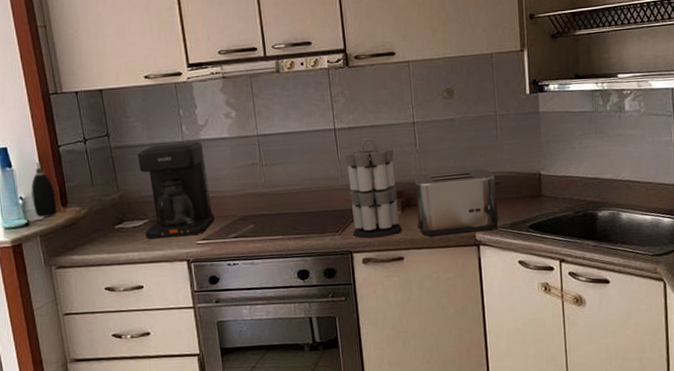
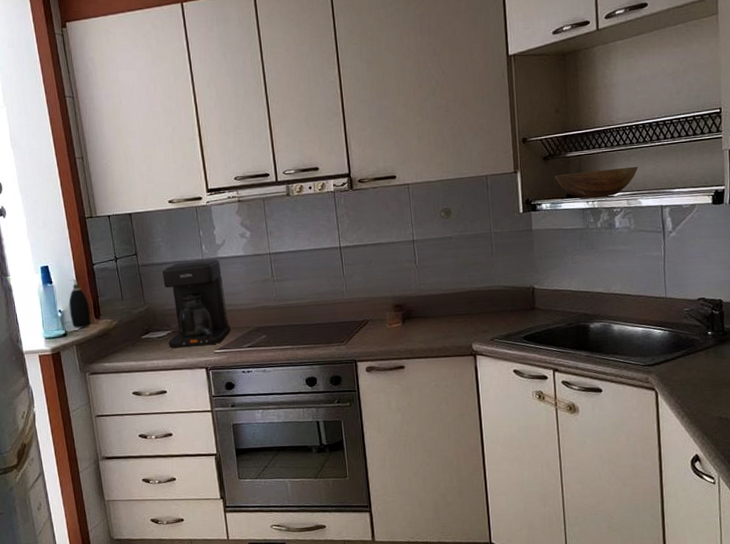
spice rack: present [344,138,402,239] -> none [349,255,403,349]
toaster: present [414,169,501,238] -> none [414,283,496,348]
bowl: none [563,46,650,80] -> present [554,166,639,199]

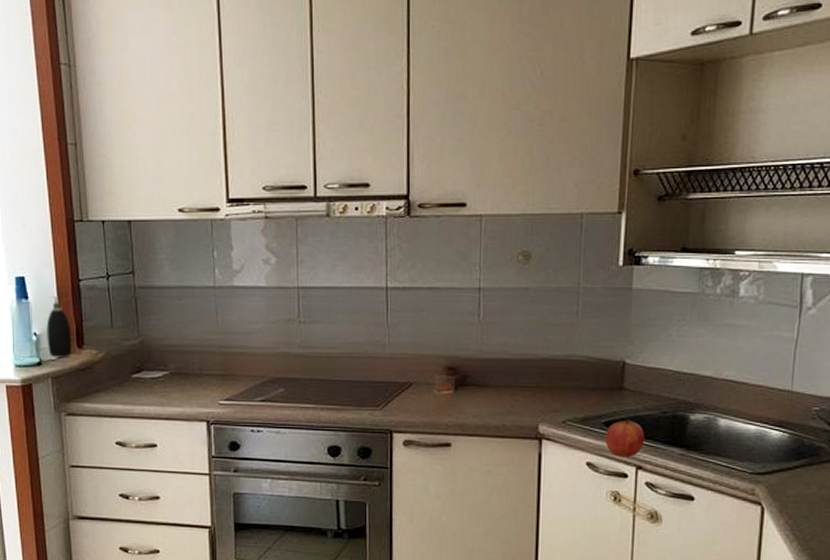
coffee maker: present [162,259,231,349] -> none [163,288,242,394]
fruit: none [526,332,557,363] -> present [605,419,645,457]
bowl: present [554,166,639,199] -> none [669,219,780,255]

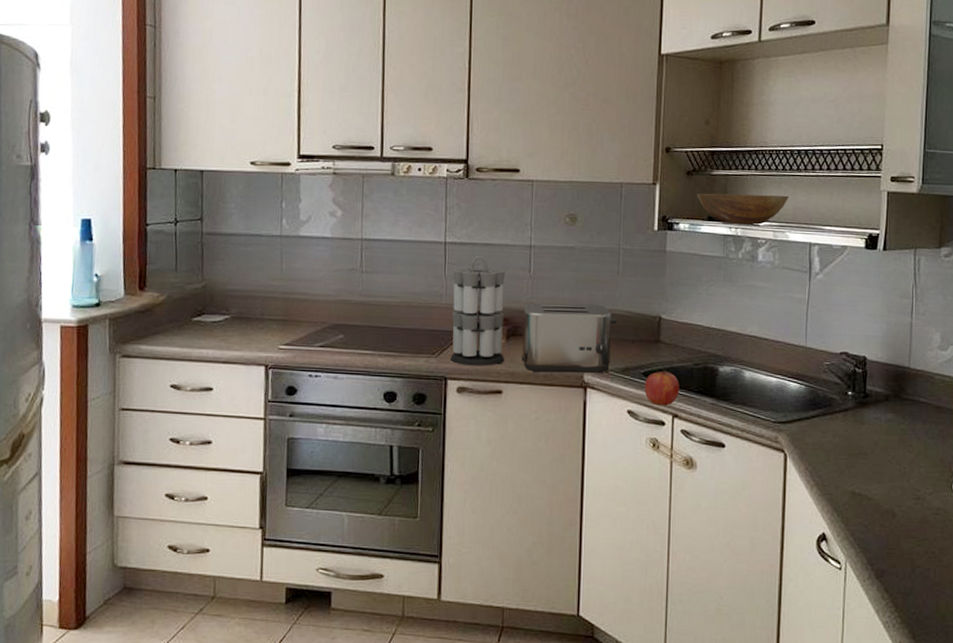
soap dispenser: present [46,296,72,358] -> none [108,239,134,300]
spice rack: none [395,302,453,418] -> present [451,256,505,366]
toaster: none [470,349,576,425] -> present [521,303,617,374]
bowl: none [669,219,780,255] -> present [697,193,790,225]

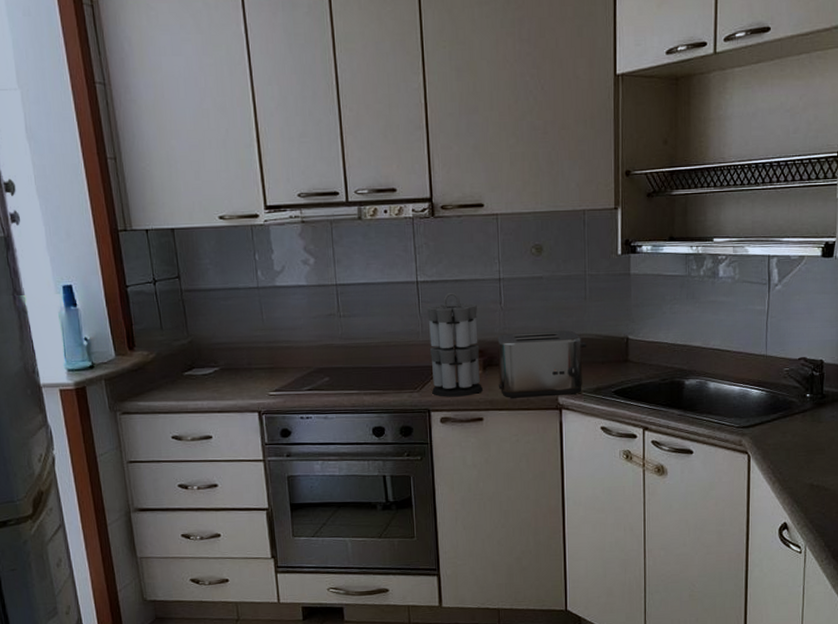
fruit: present [644,370,679,406] -> none [616,387,649,421]
bowl: present [697,193,790,225] -> none [658,210,748,243]

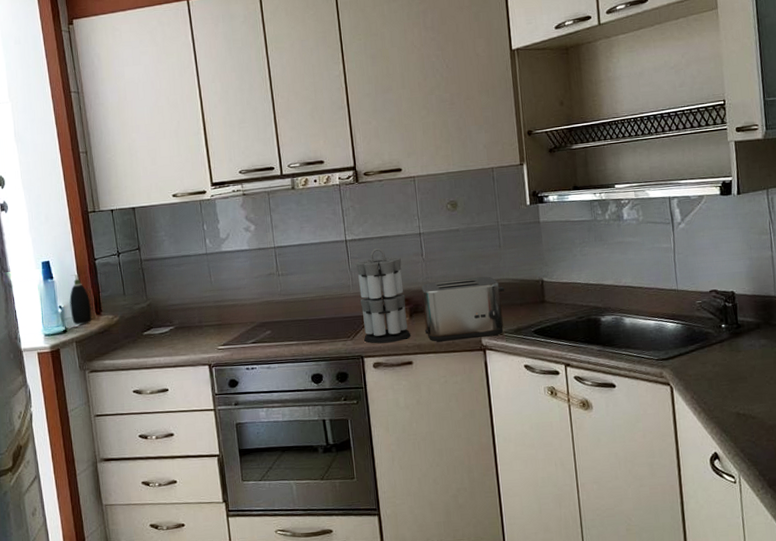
soap dispenser: none [96,302,124,361] -> present [69,274,92,325]

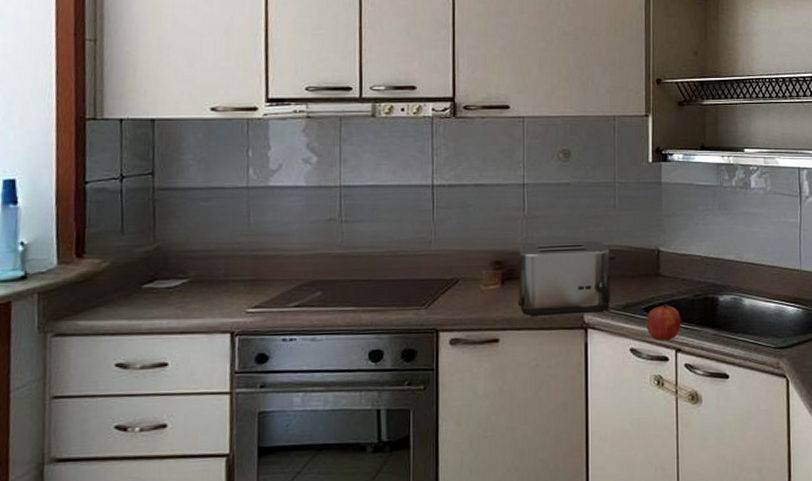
soap dispenser: present [69,274,92,325] -> none [36,201,70,270]
spice rack: present [355,248,410,344] -> none [441,198,500,315]
fruit: none [536,326,568,358] -> present [646,304,681,341]

